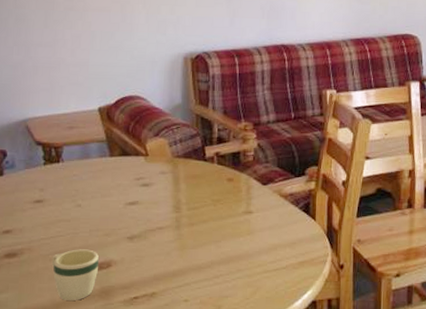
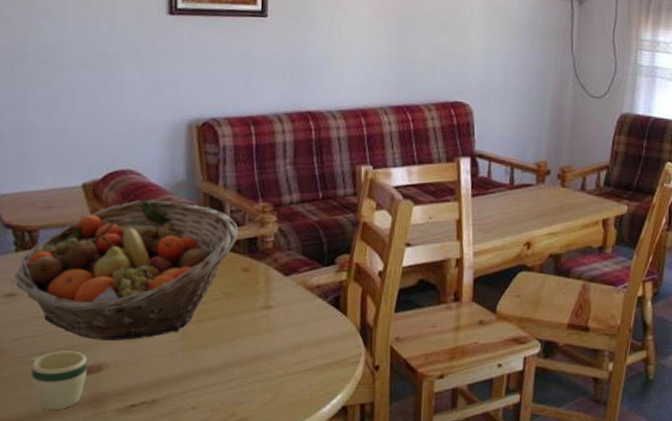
fruit basket: none [43,120,225,241] -> present [15,199,239,341]

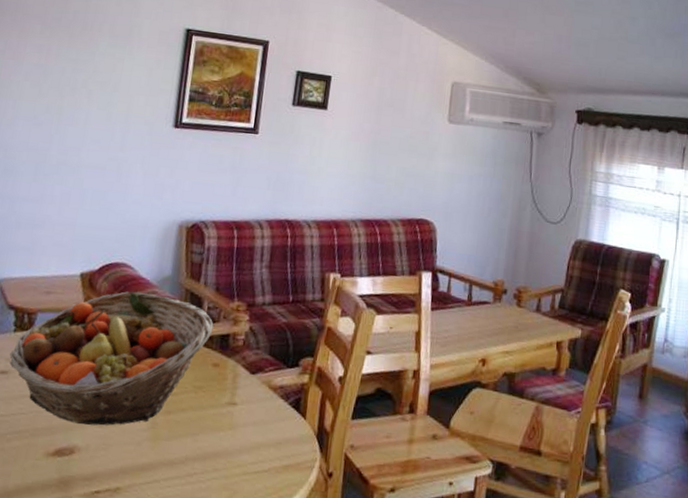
mug: present [29,350,87,410] -> none [8,430,62,490]

